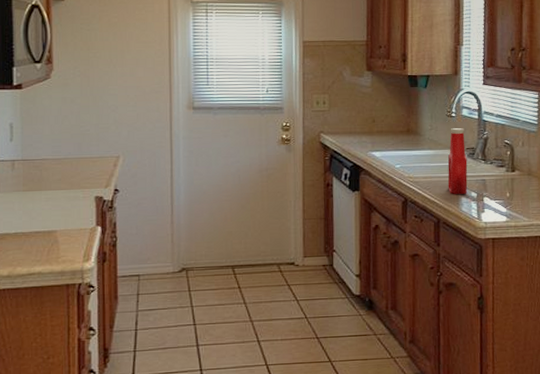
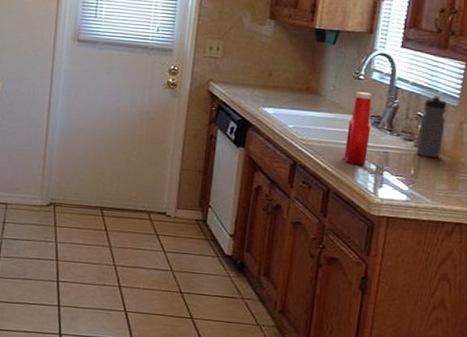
water bottle: none [508,124,530,180] -> present [415,95,447,159]

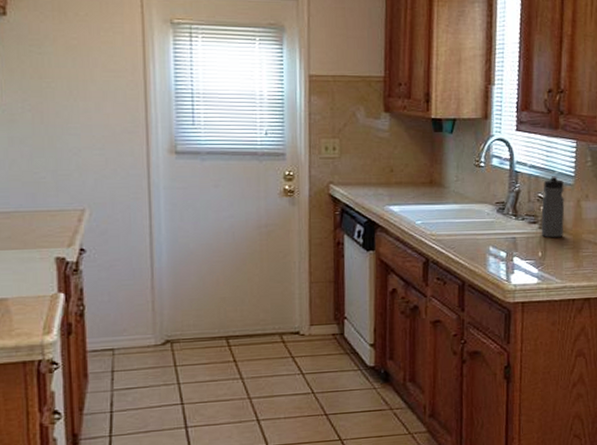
ketchup bottle: present [344,92,372,166] -> none [474,180,497,255]

